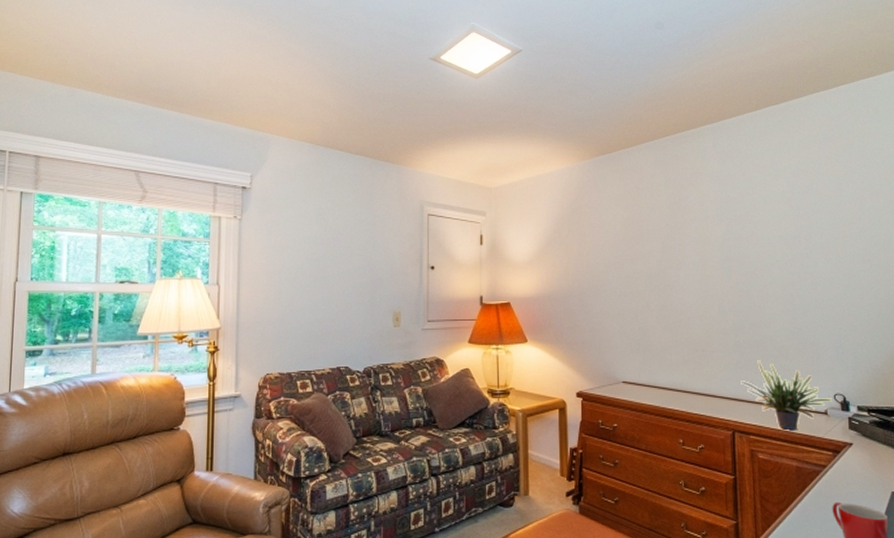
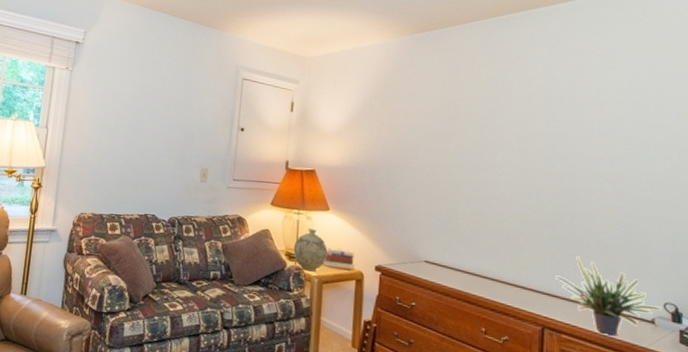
decorative vase: none [495,363,530,406] -> present [293,229,328,272]
books: none [526,379,557,400] -> present [323,247,355,271]

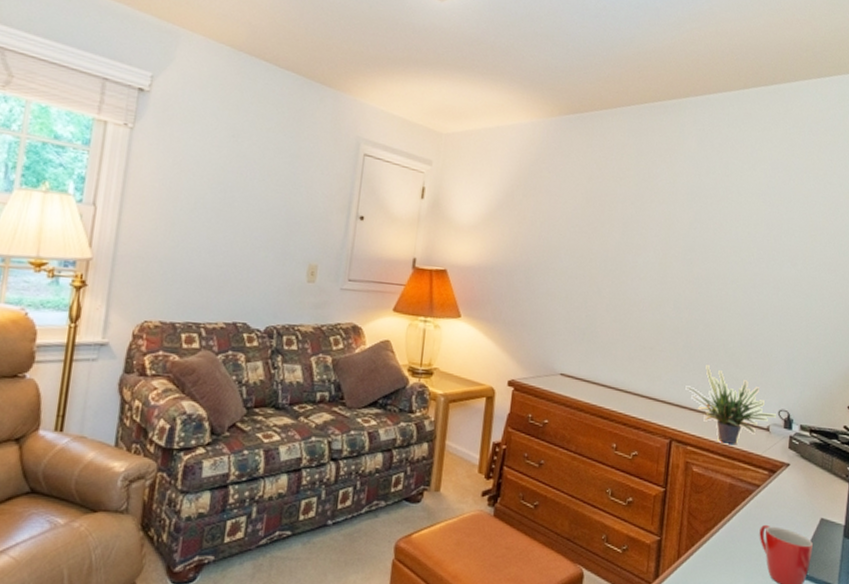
decorative vase: present [293,229,328,272] -> none [417,339,457,389]
books: present [323,247,355,271] -> none [451,361,486,387]

